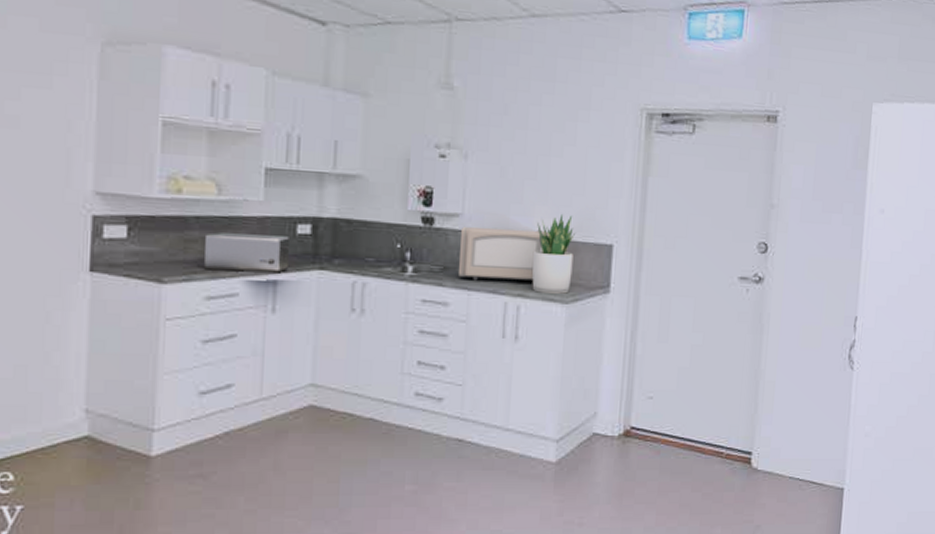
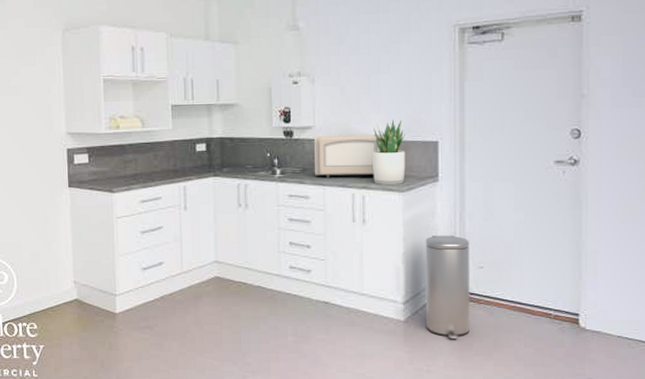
toaster: present [203,232,291,275] -> none [136,154,193,182]
pedal bin: none [581,358,640,483] -> present [425,235,469,338]

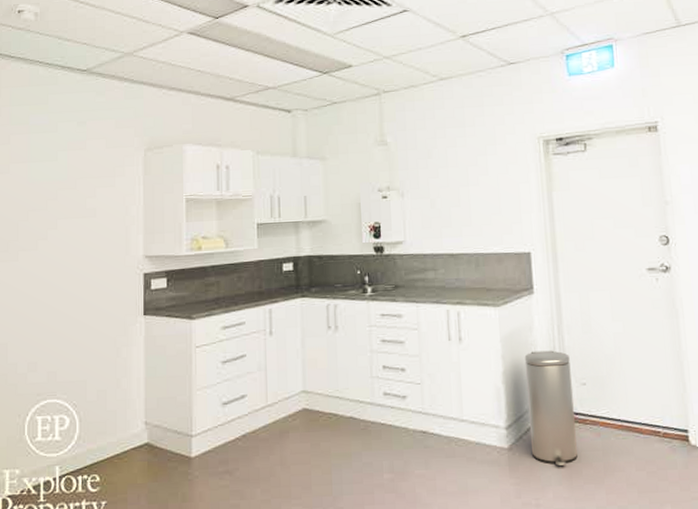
microwave: present [314,134,384,178] -> none [406,247,476,294]
planter: present [373,119,405,186] -> none [465,231,500,300]

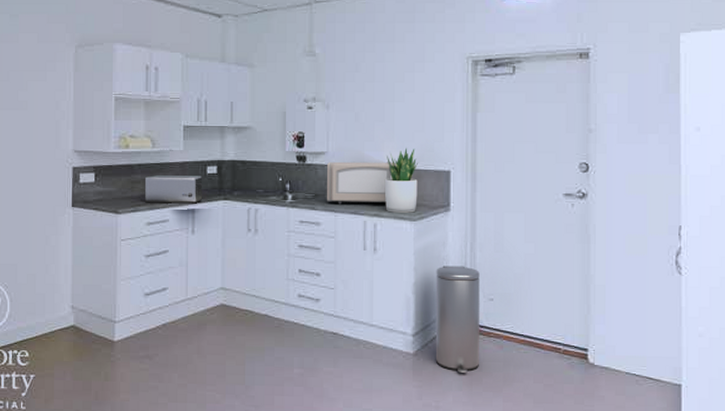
toaster: none [218,274,279,306] -> present [144,175,203,205]
microwave: none [406,247,476,294] -> present [327,161,397,204]
planter: none [465,231,500,300] -> present [385,147,418,214]

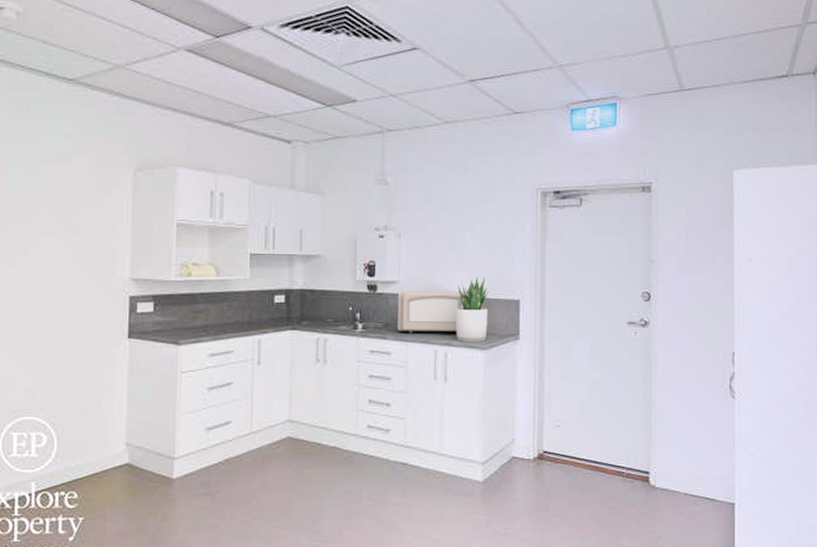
toaster: present [144,175,203,205] -> none [207,305,270,335]
pedal bin: present [435,265,480,373] -> none [504,393,548,499]

